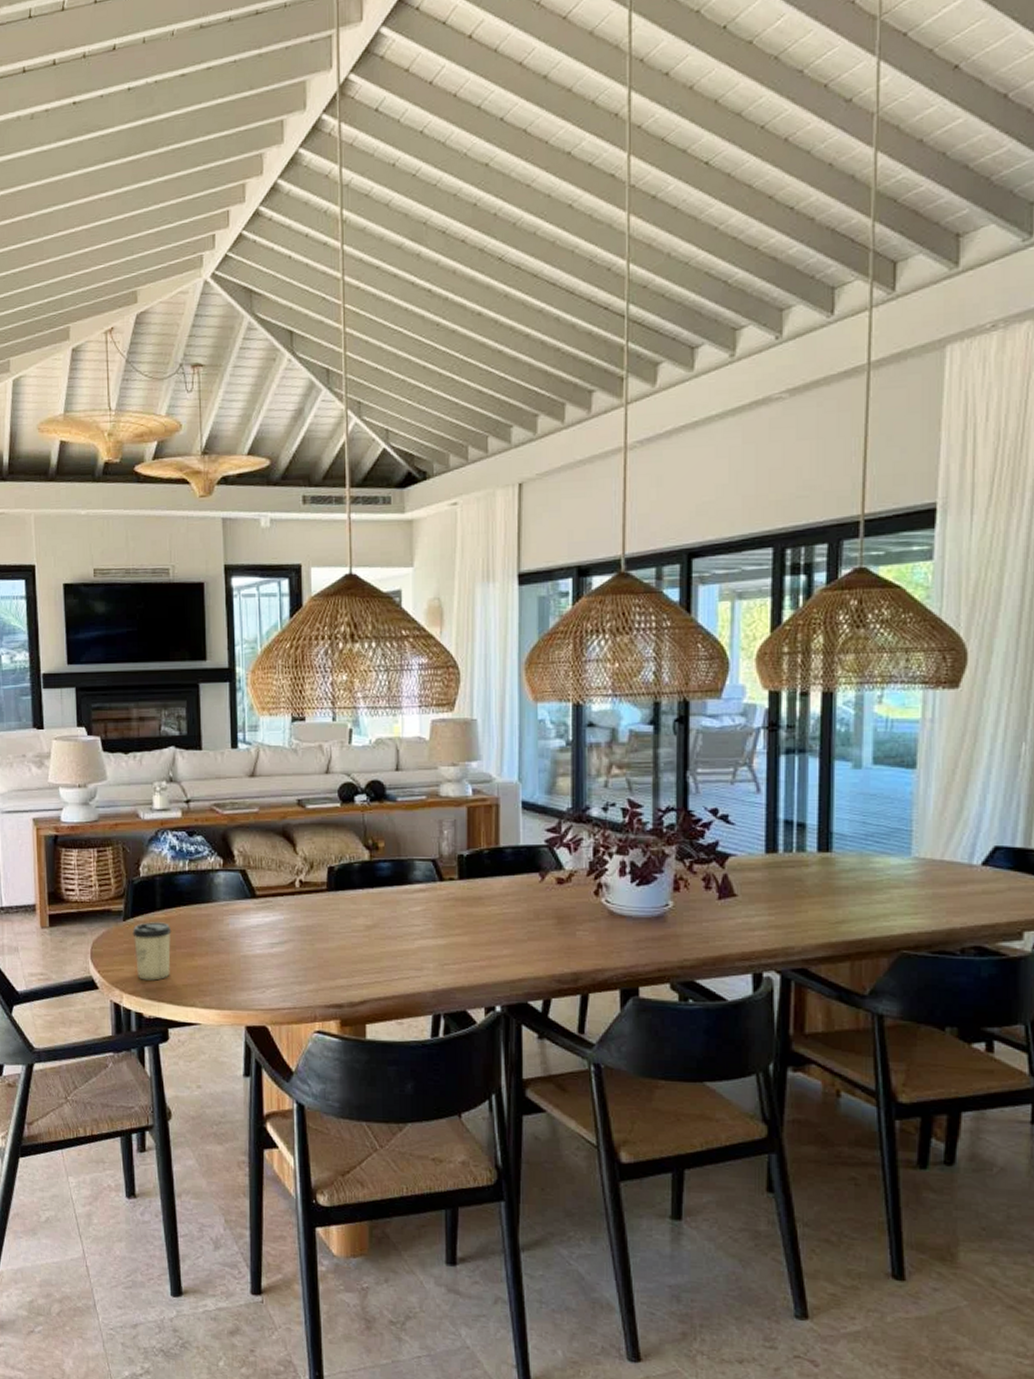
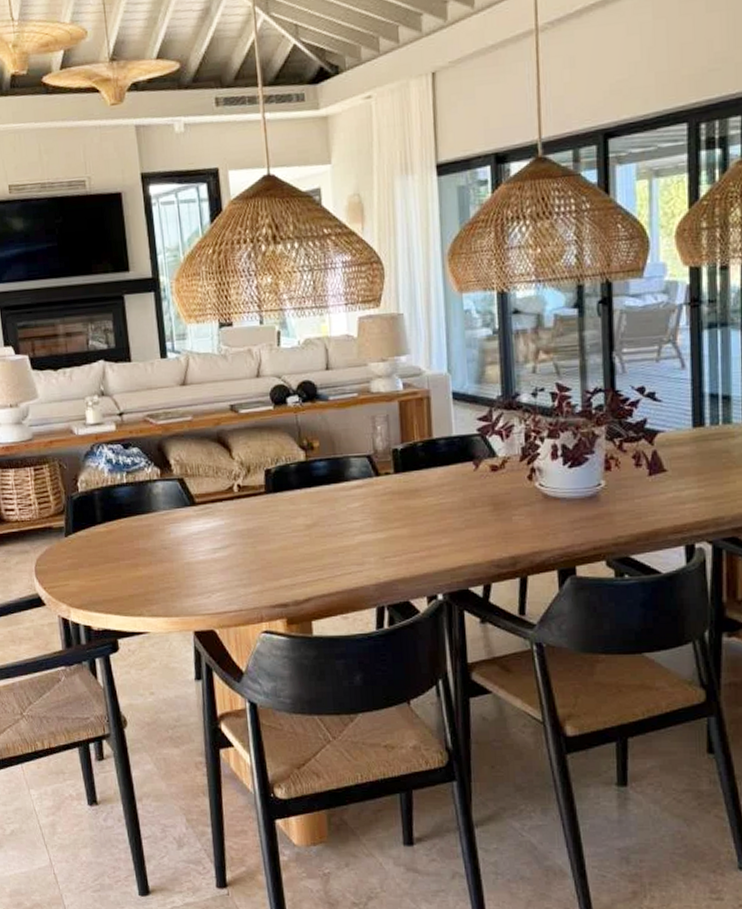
cup: present [132,922,172,981] -> none [75,535,116,594]

